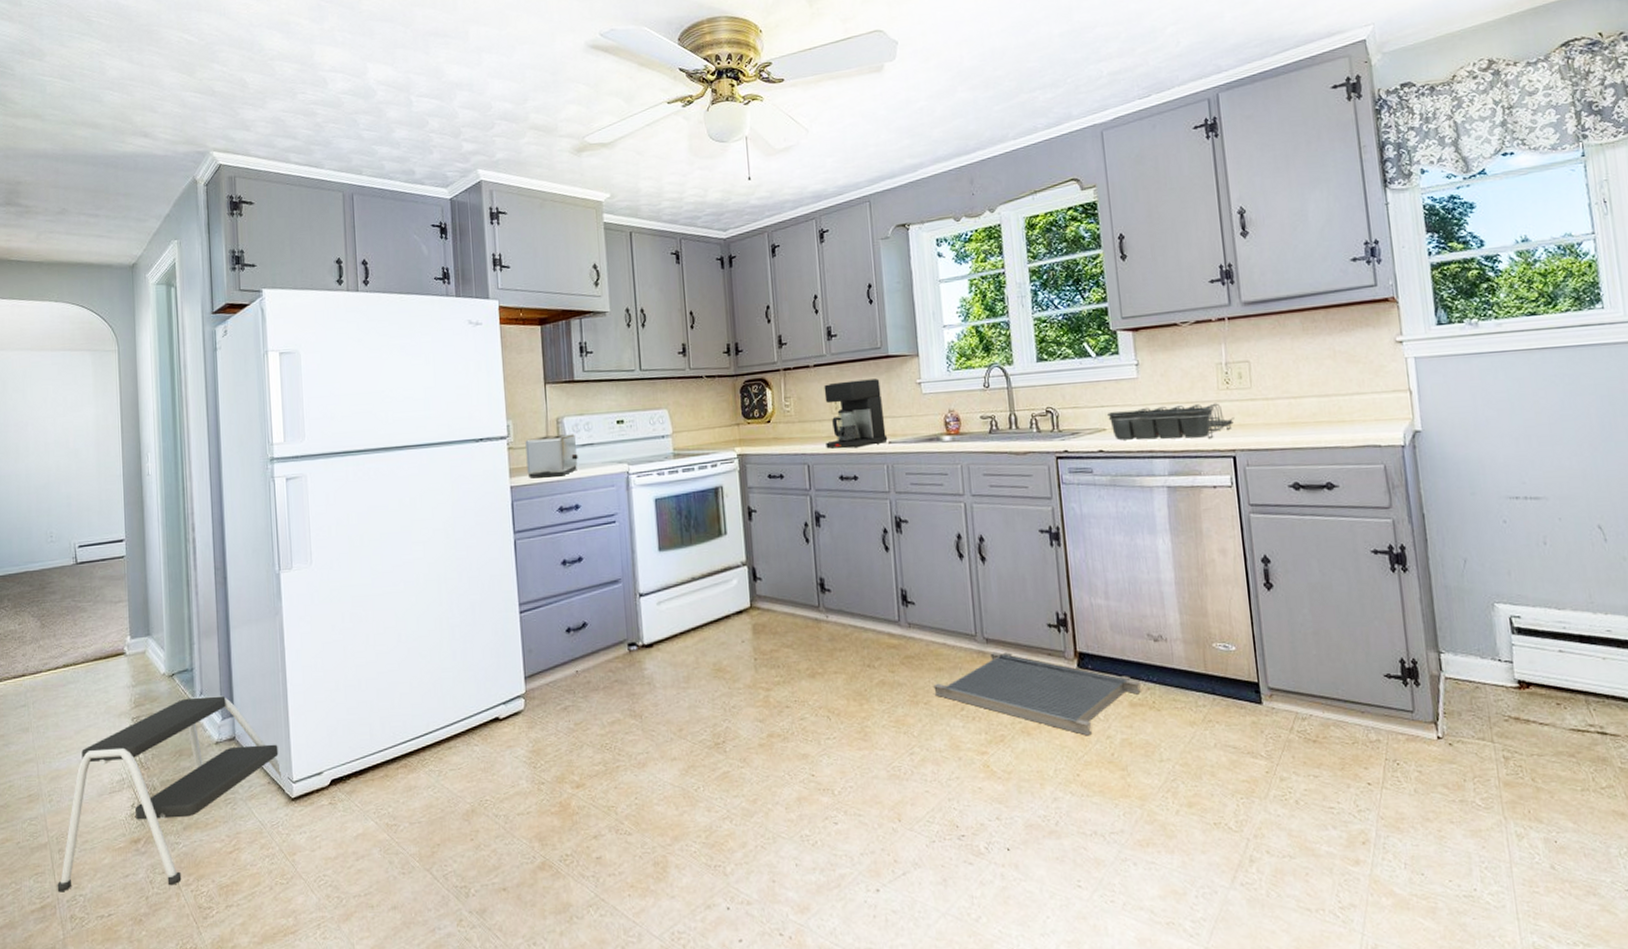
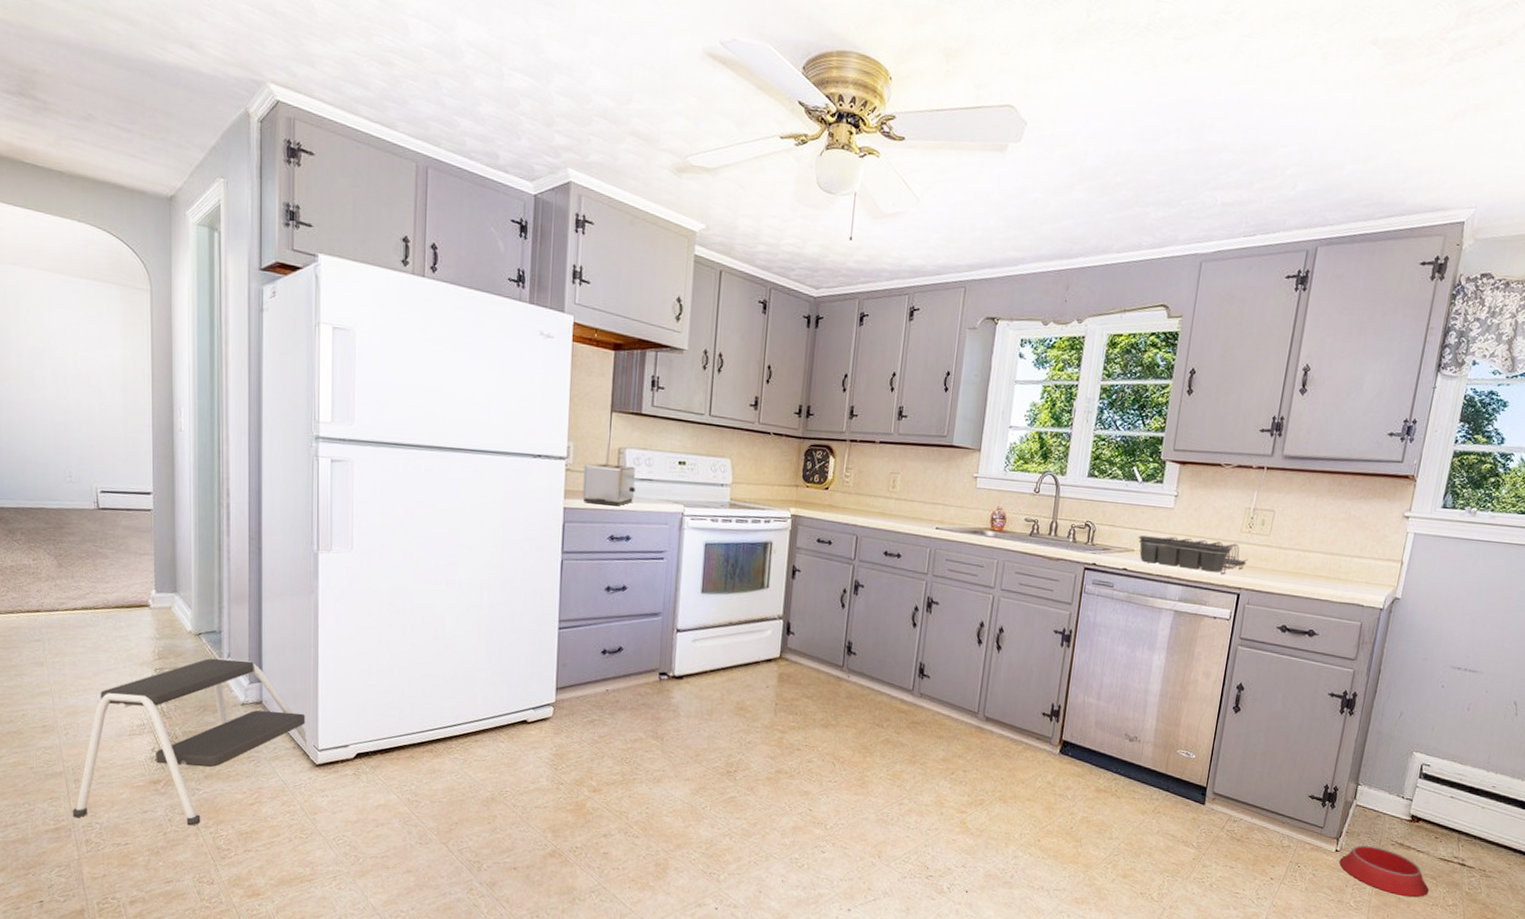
coffee maker: present [824,378,888,450] -> none [877,462,940,529]
door mat: present [933,651,1141,736] -> none [931,729,1109,810]
pet bowl: none [1445,726,1571,784] -> present [1339,845,1429,898]

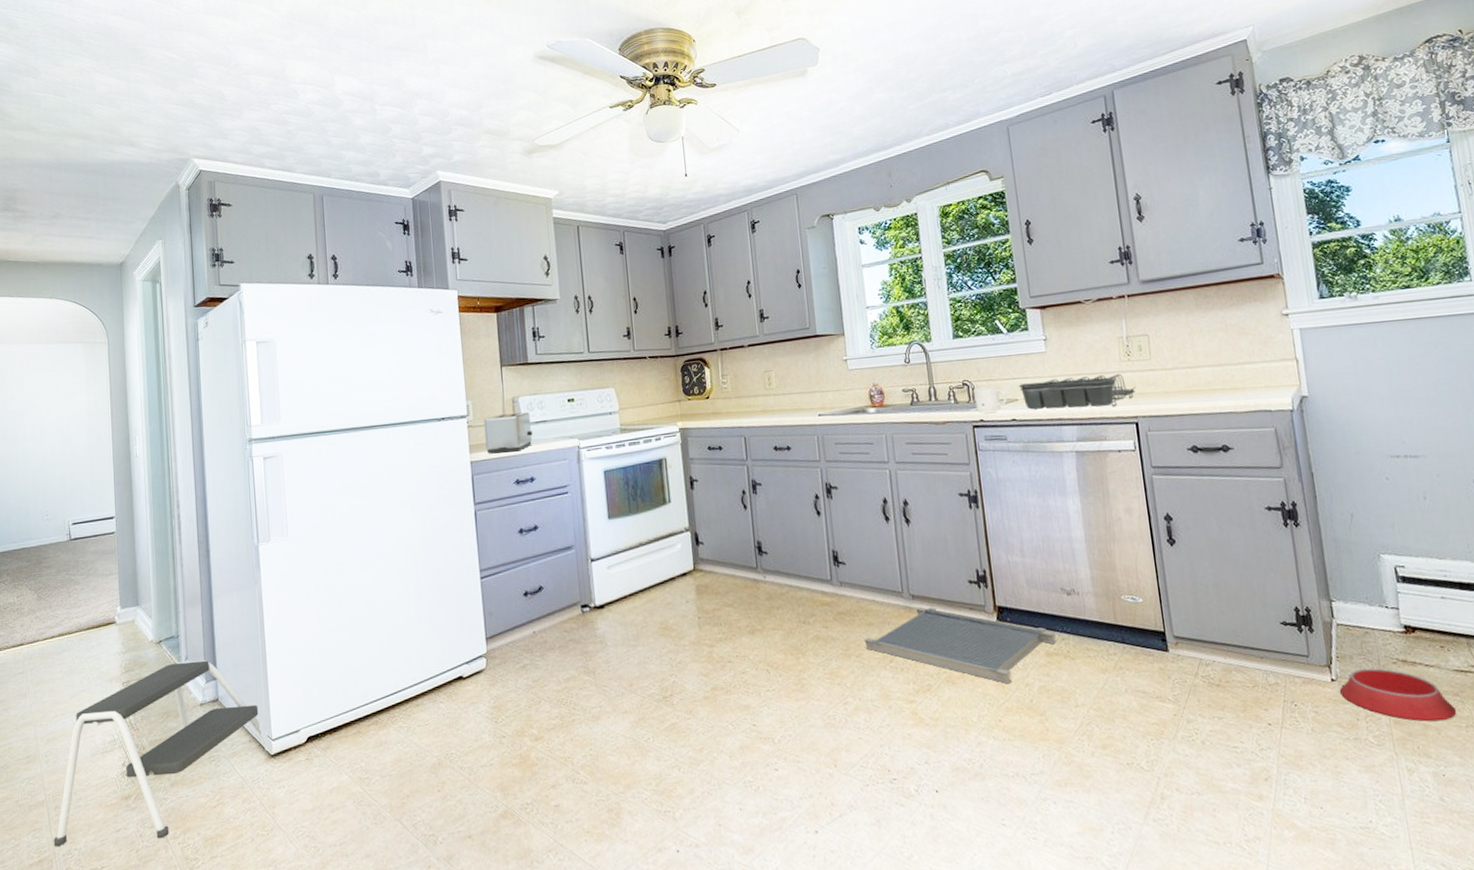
door mat: none [931,729,1109,810] -> present [864,607,1056,684]
mug: none [1092,531,1125,558] -> present [972,386,1007,413]

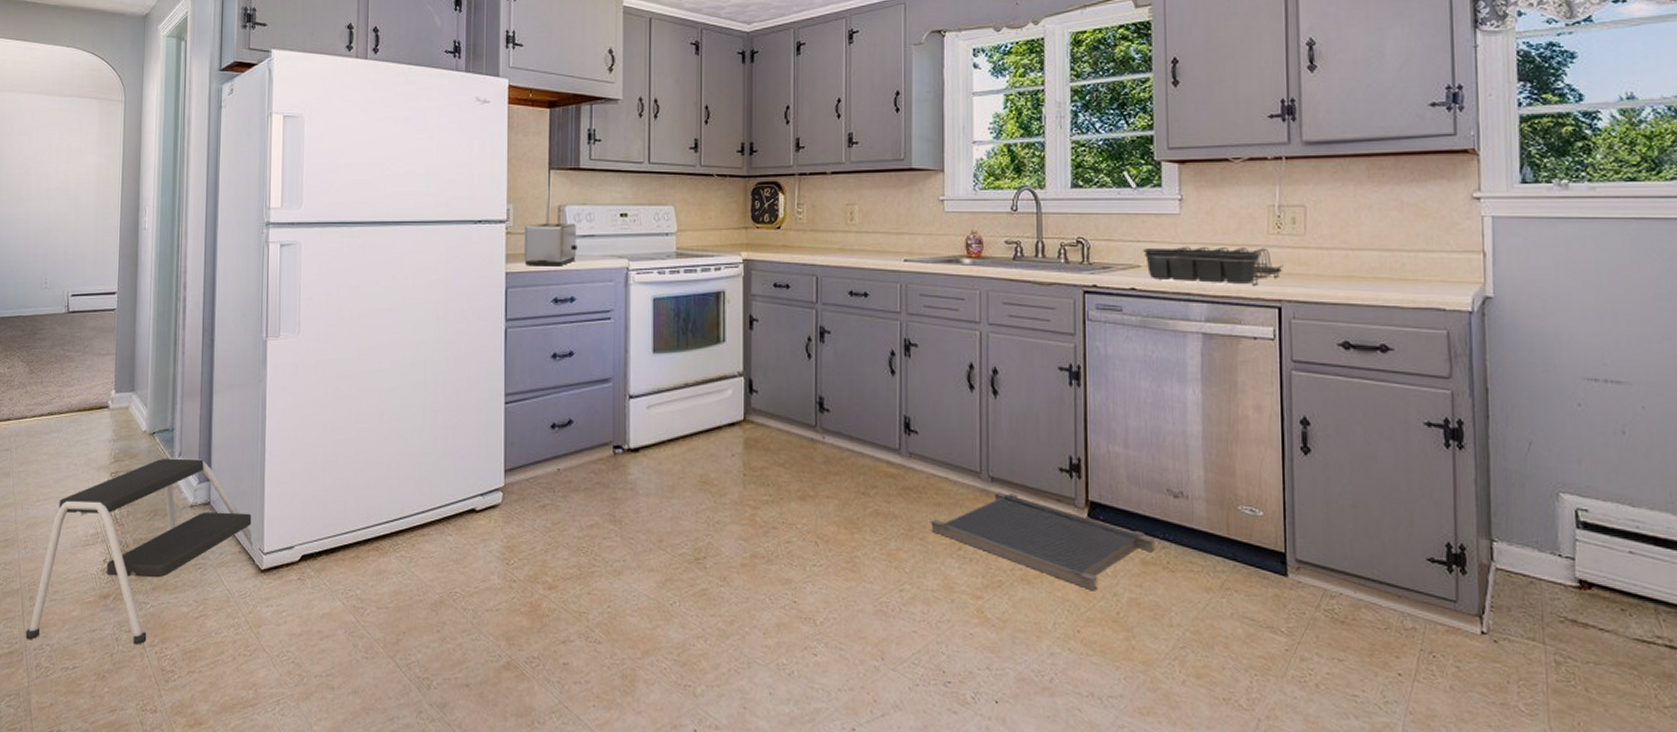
mug: present [972,386,1007,413] -> none [1087,248,1128,278]
pet bowl: present [1339,668,1456,722] -> none [1489,624,1630,697]

